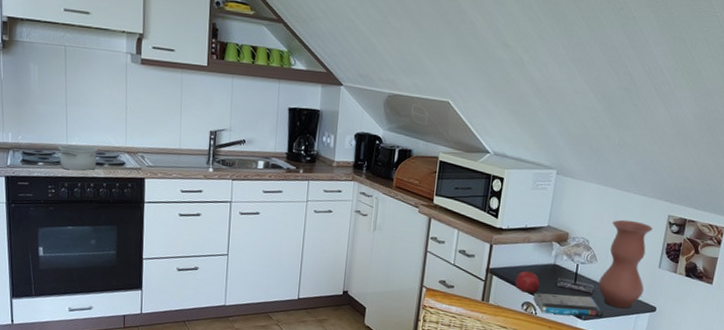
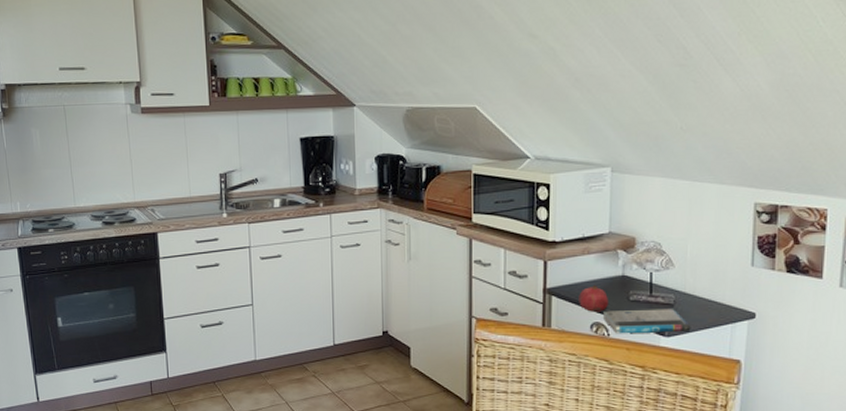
cooking pot: present [58,144,98,172] -> none [67,206,107,234]
vase: present [598,219,653,309] -> none [680,214,738,319]

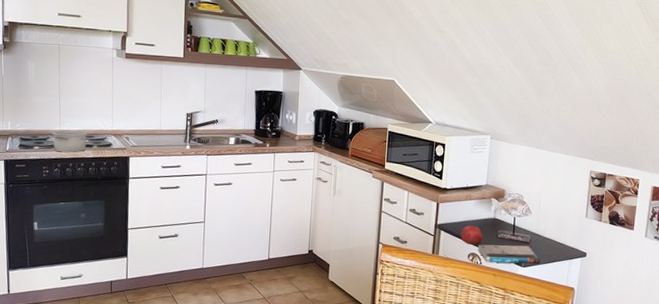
cooking pot: none [67,206,107,234] -> present [52,130,88,153]

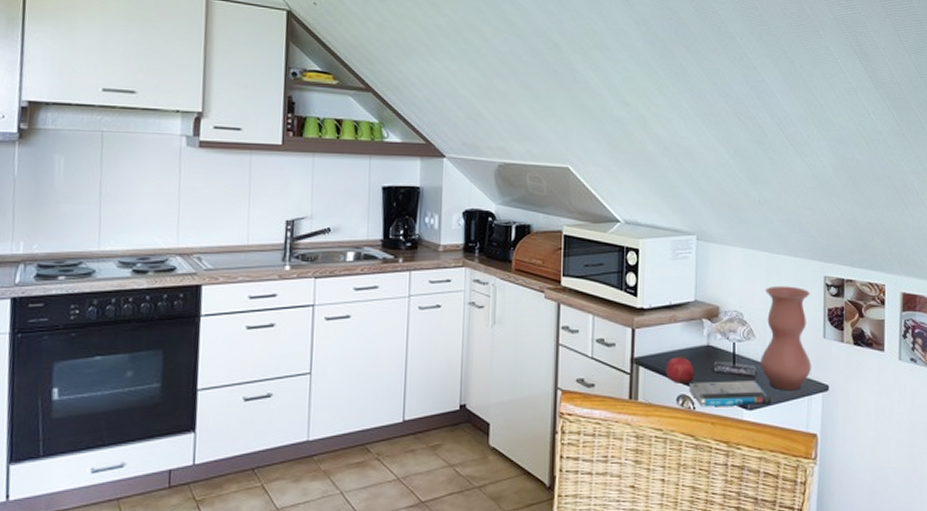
cooking pot: present [52,130,88,153] -> none [86,250,141,283]
vase: none [534,176,578,255] -> present [760,286,811,391]

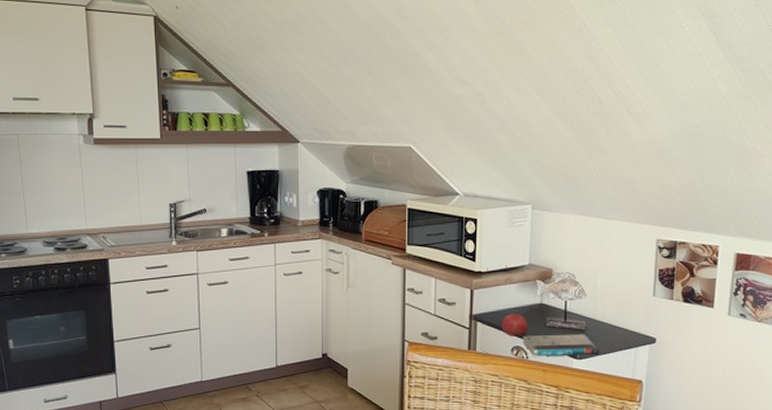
vase: present [760,286,811,391] -> none [590,249,642,343]

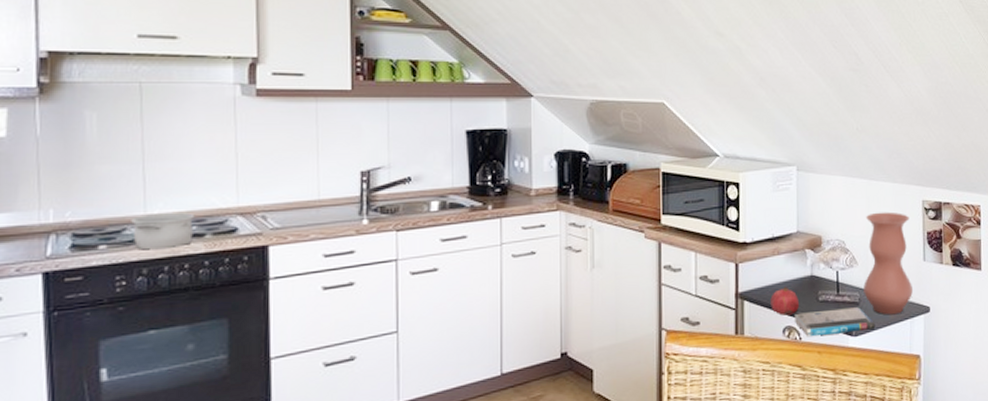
cooking pot: none [19,232,59,259] -> present [131,213,195,251]
vase: none [590,249,642,343] -> present [863,212,913,315]

